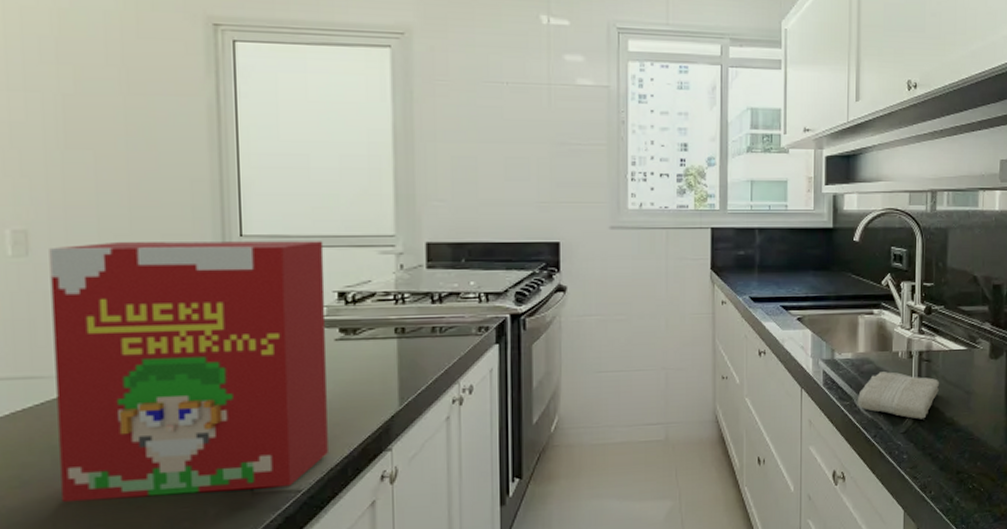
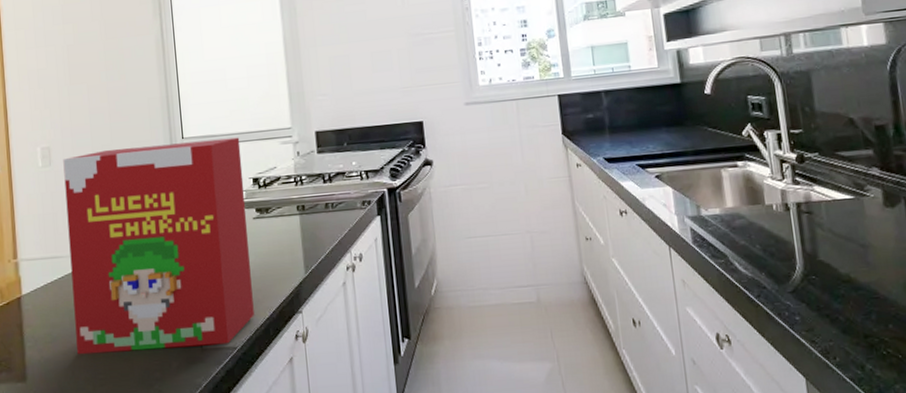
washcloth: present [857,371,940,419] -> none [732,226,827,277]

